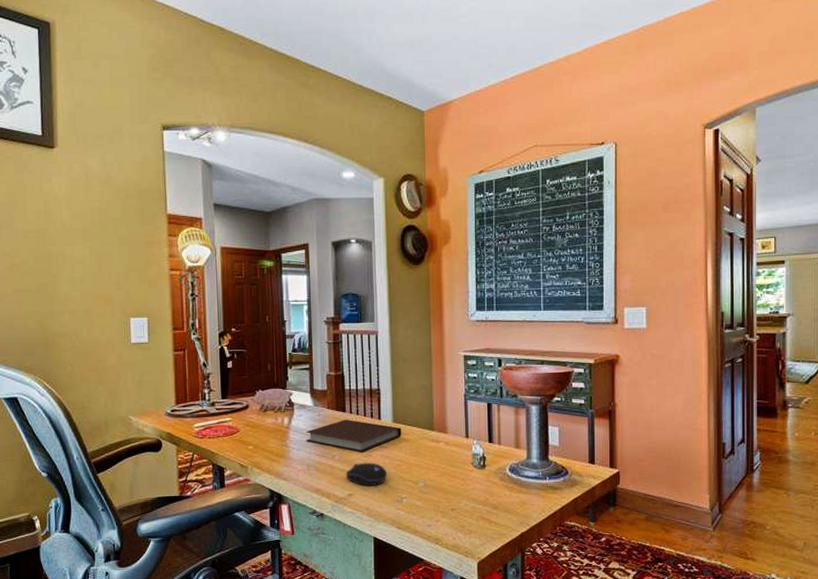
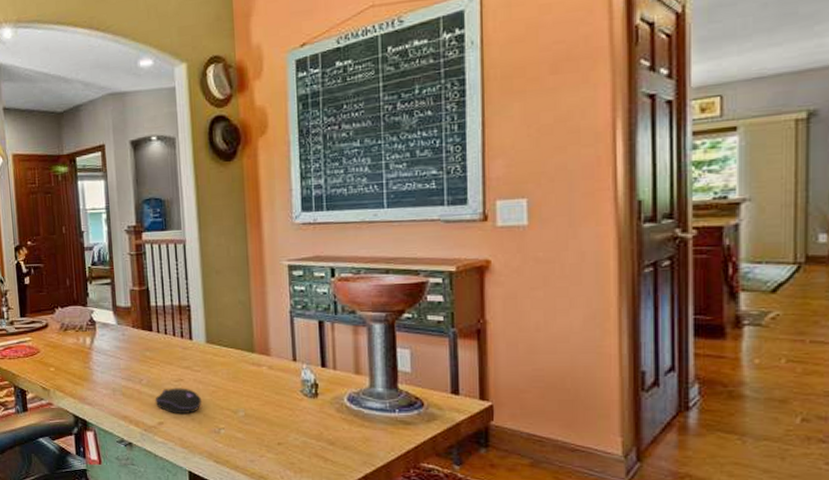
notebook: present [305,420,401,453] -> none [109,340,217,377]

